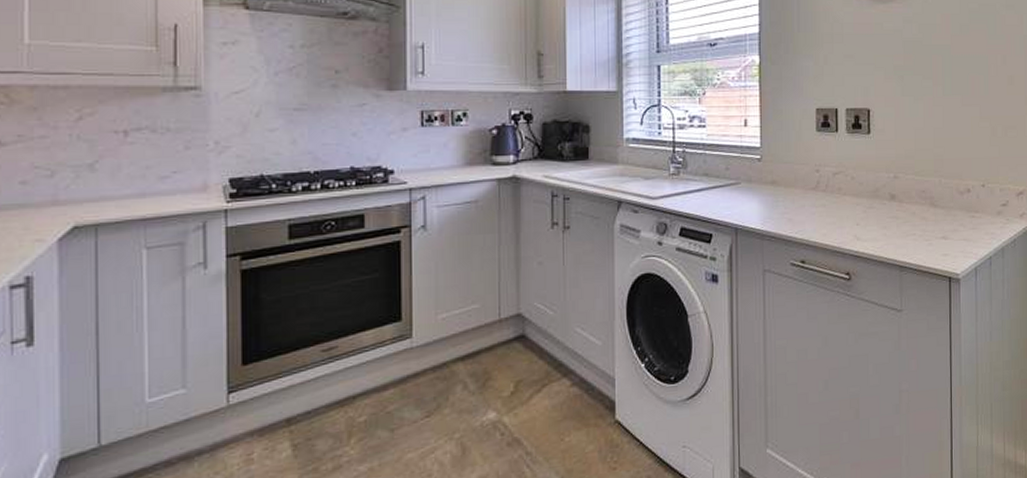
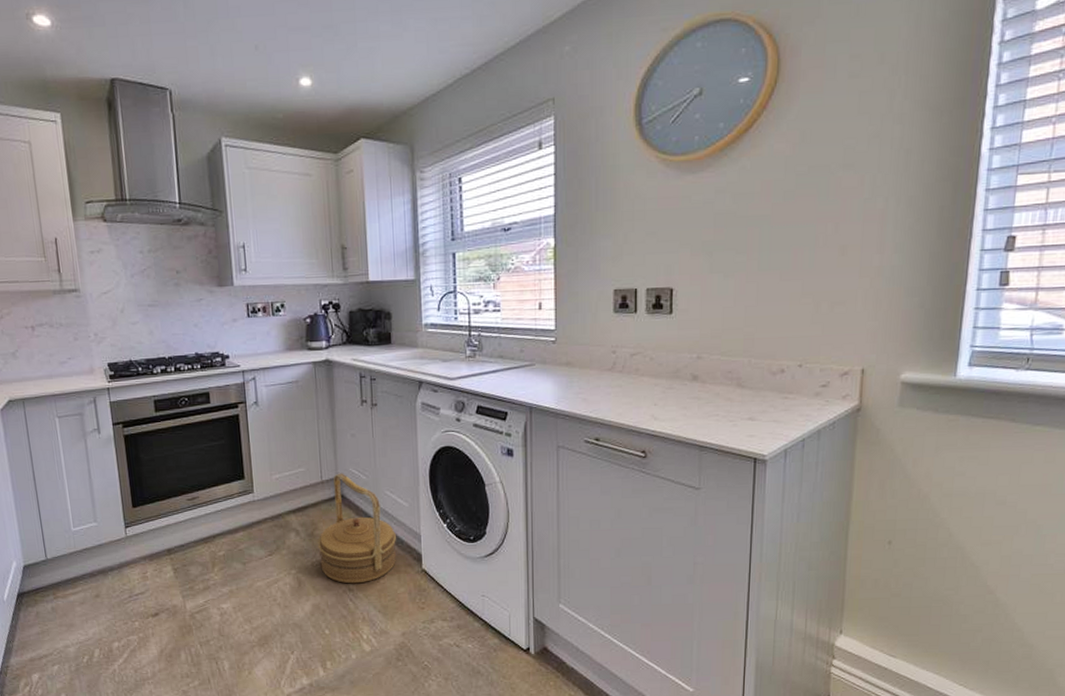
woven basket: none [490,308,586,446] -> present [318,473,396,584]

